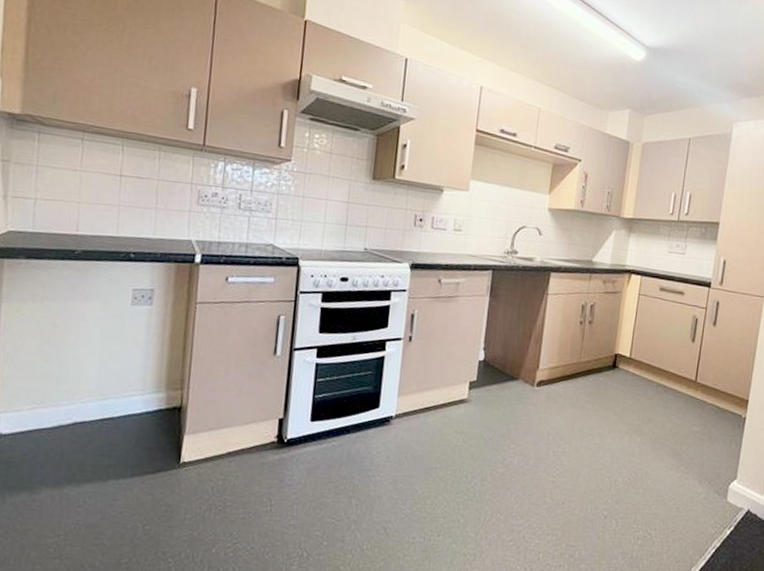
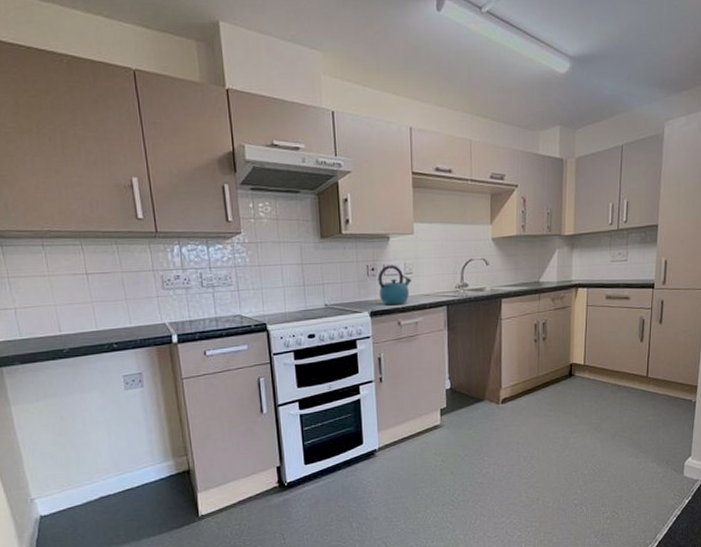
kettle: none [423,218,460,262] -> present [378,265,412,306]

